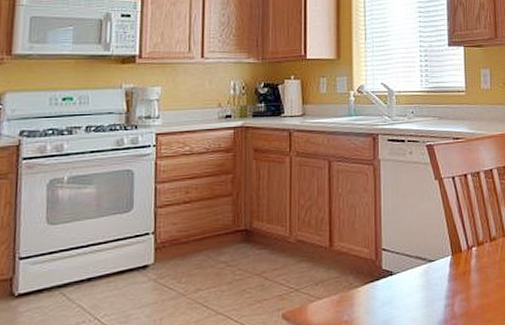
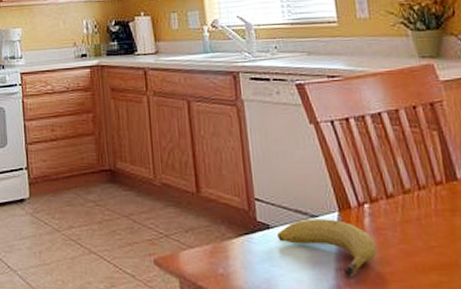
fruit: none [399,262,478,311] -> present [277,219,377,277]

